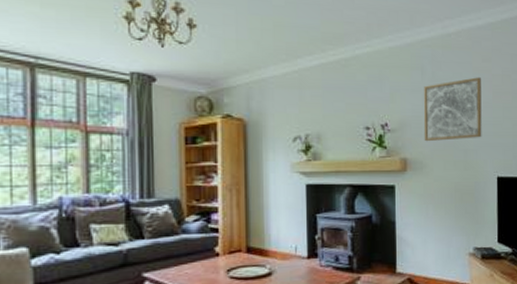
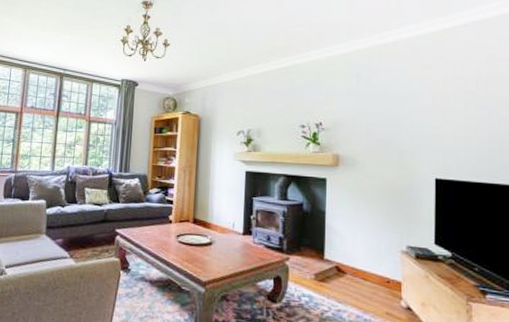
wall art: present [423,77,482,142] -> none [357,82,419,141]

